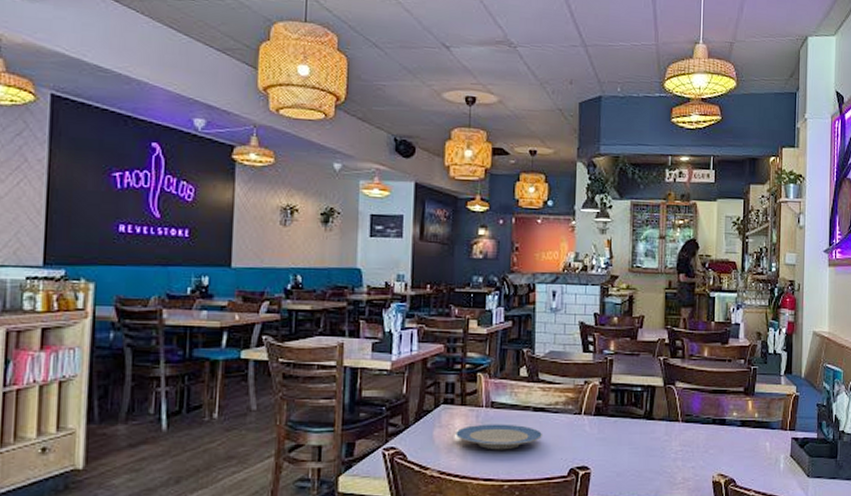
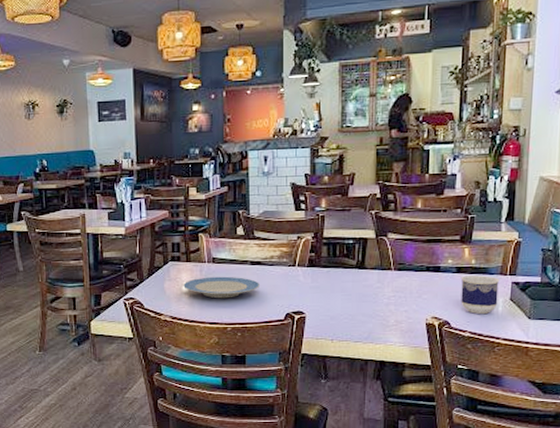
cup: none [745,430,781,471] -> present [460,275,500,314]

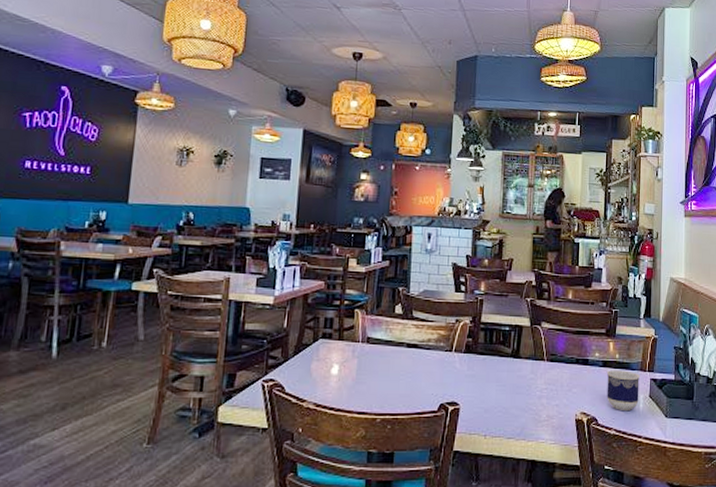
plate: present [183,276,261,299] -> none [332,358,416,385]

